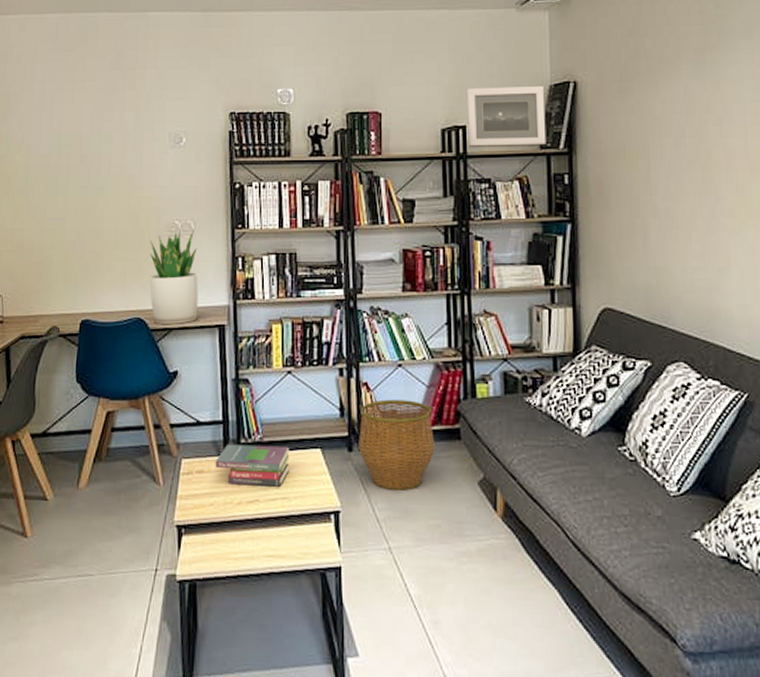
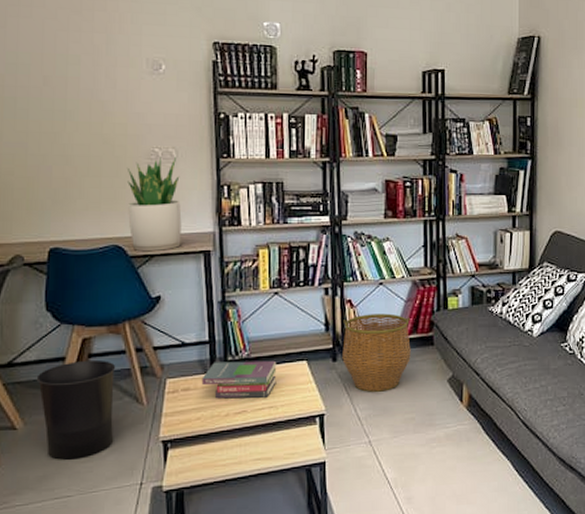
waste bin: none [66,434,136,537] -> present [36,359,116,460]
picture frame: present [467,86,547,148] -> none [446,35,514,92]

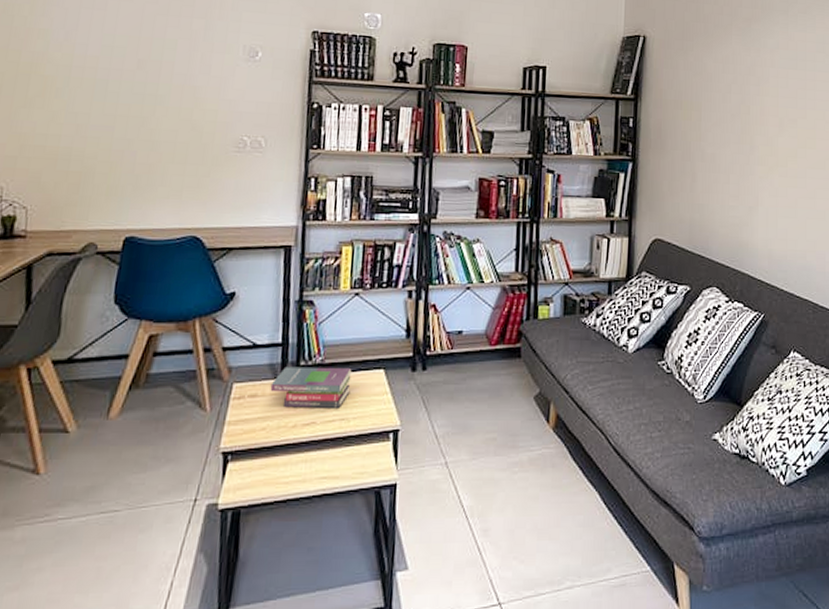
waste bin: present [36,359,116,460] -> none [95,358,182,469]
planter: present [127,157,182,252] -> none [209,146,267,245]
basket: present [342,313,412,392] -> none [422,320,497,407]

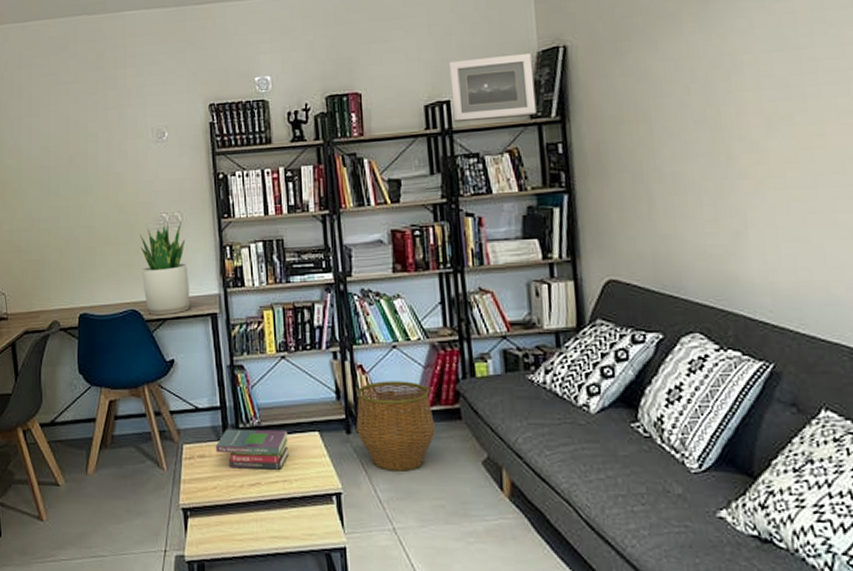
planter: none [209,146,267,245] -> present [140,221,190,316]
basket: none [422,320,497,407] -> present [355,381,436,472]
picture frame: none [547,31,618,91] -> present [449,54,537,123]

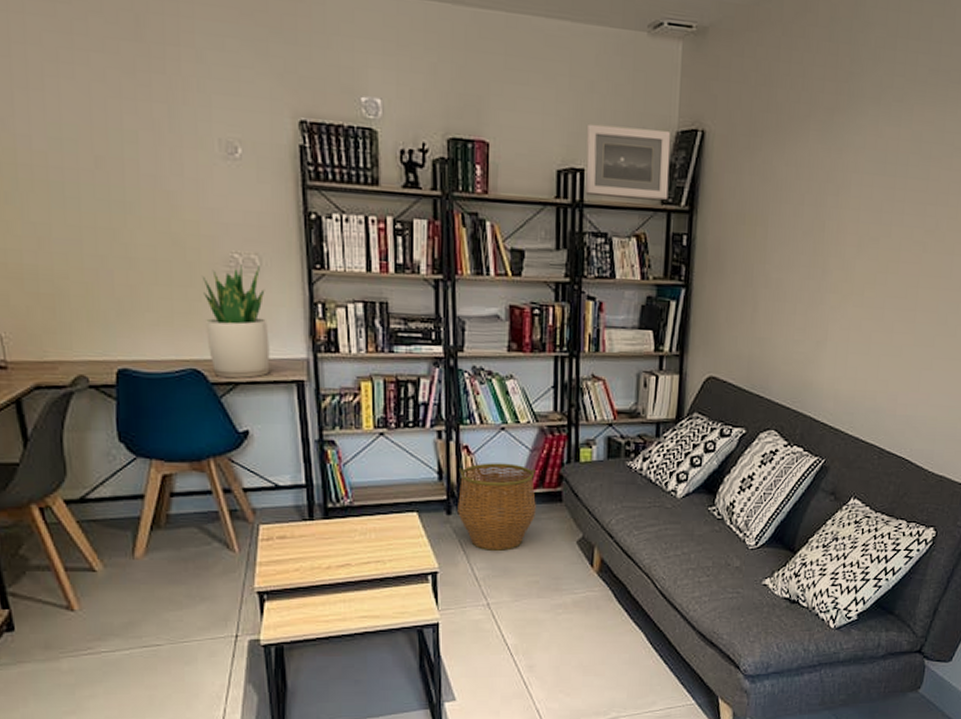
books: present [215,429,289,470] -> none [299,508,383,550]

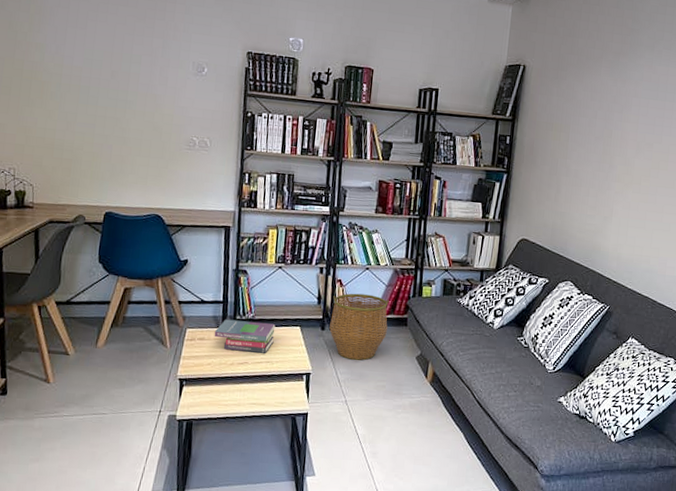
planter: present [203,264,270,379] -> none [167,145,211,223]
books: none [299,508,383,550] -> present [214,319,276,353]
picture frame: present [585,123,670,201] -> none [438,58,501,113]

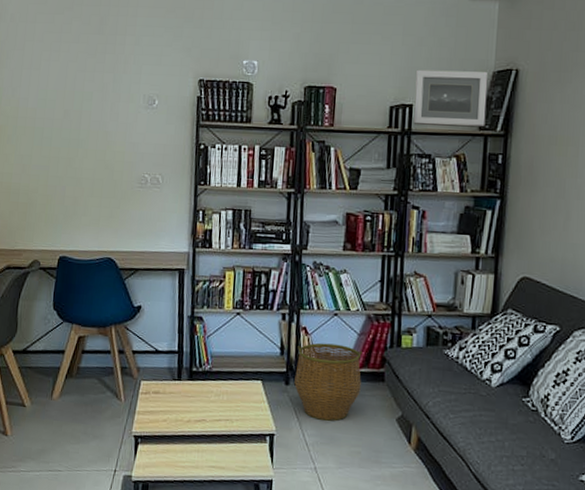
books: present [214,319,276,353] -> none [169,371,235,410]
picture frame: none [438,58,501,113] -> present [413,69,487,128]

